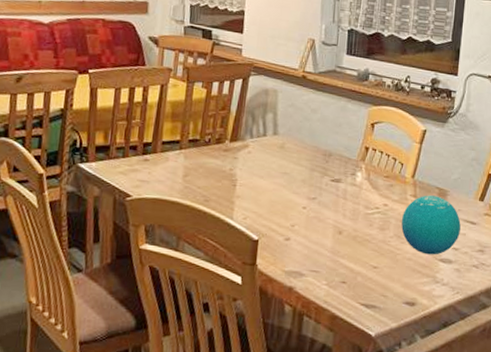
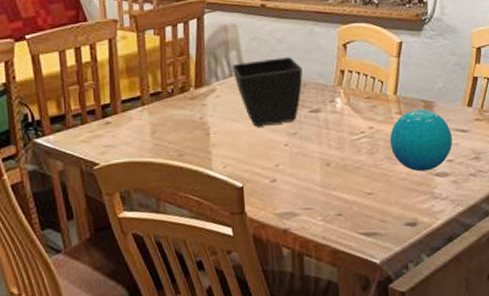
flower pot: none [267,125,330,187] -> present [232,57,303,127]

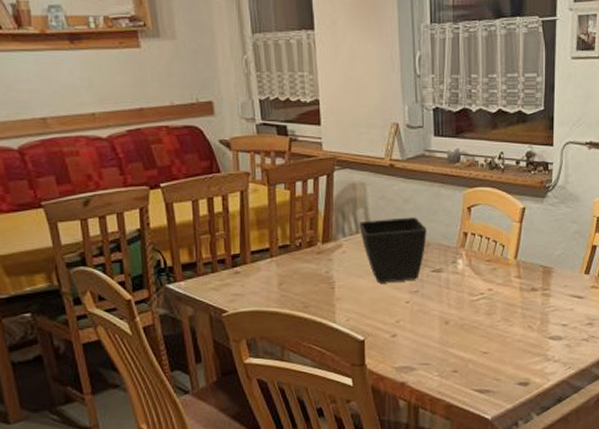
decorative orb: present [390,109,452,172] -> none [508,274,568,334]

